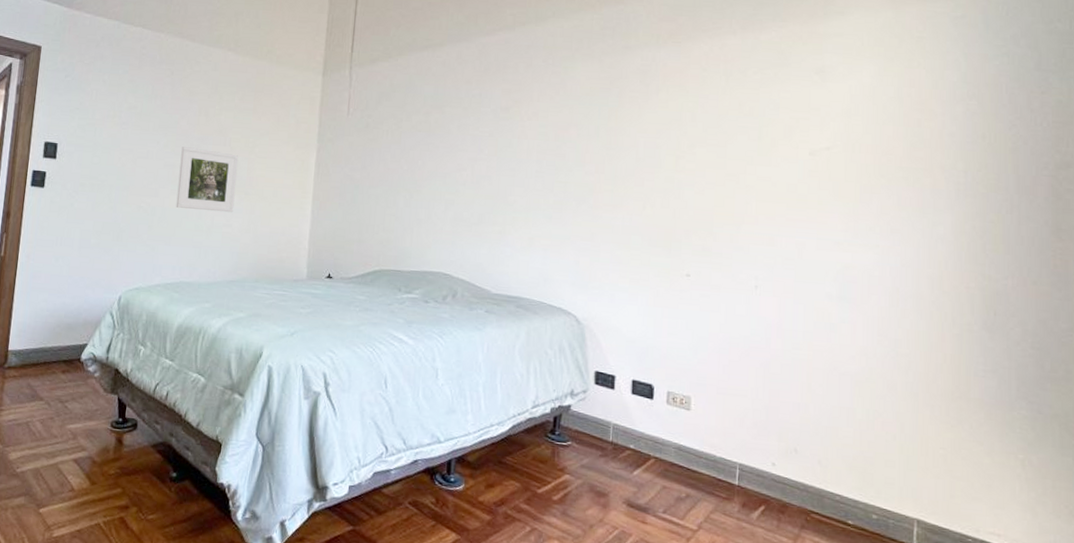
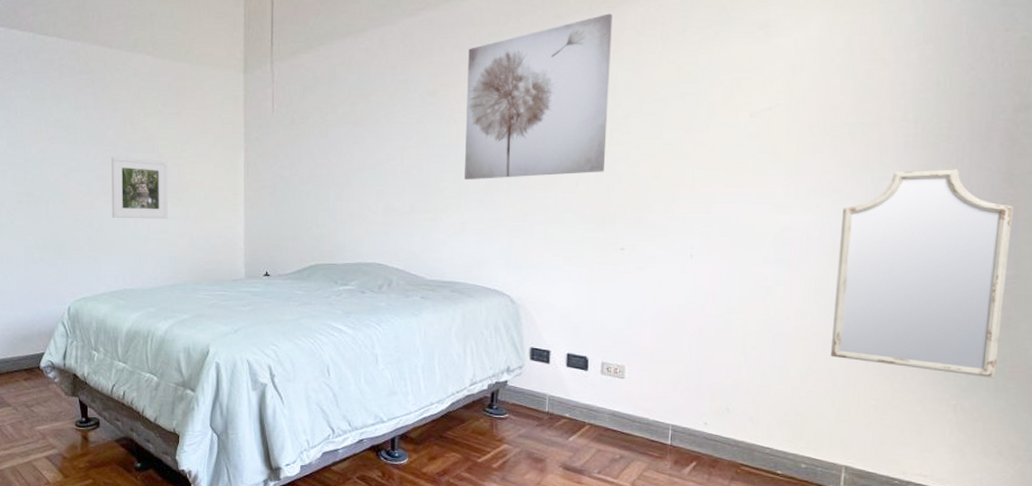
wall art: none [534,48,678,198] -> present [465,13,612,179]
home mirror: none [896,217,1063,434] -> present [830,169,1014,379]

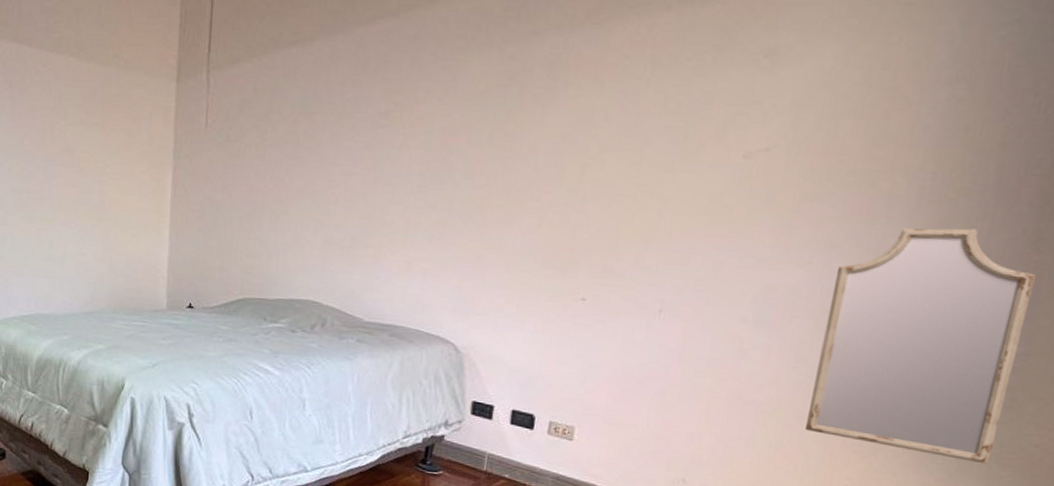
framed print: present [111,157,168,219] -> none [26,169,89,241]
wall art: present [465,13,612,179] -> none [414,31,597,214]

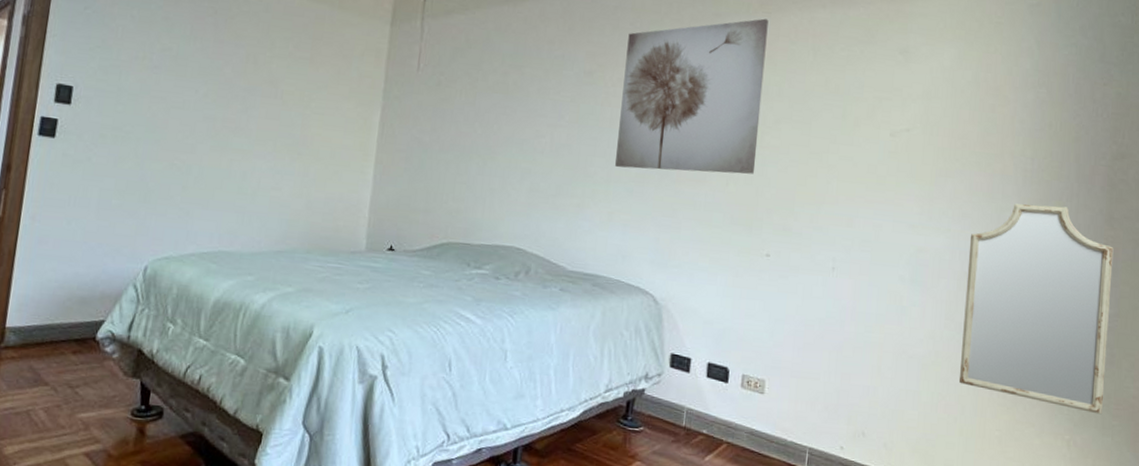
wall art: none [414,31,597,214] -> present [615,18,769,174]

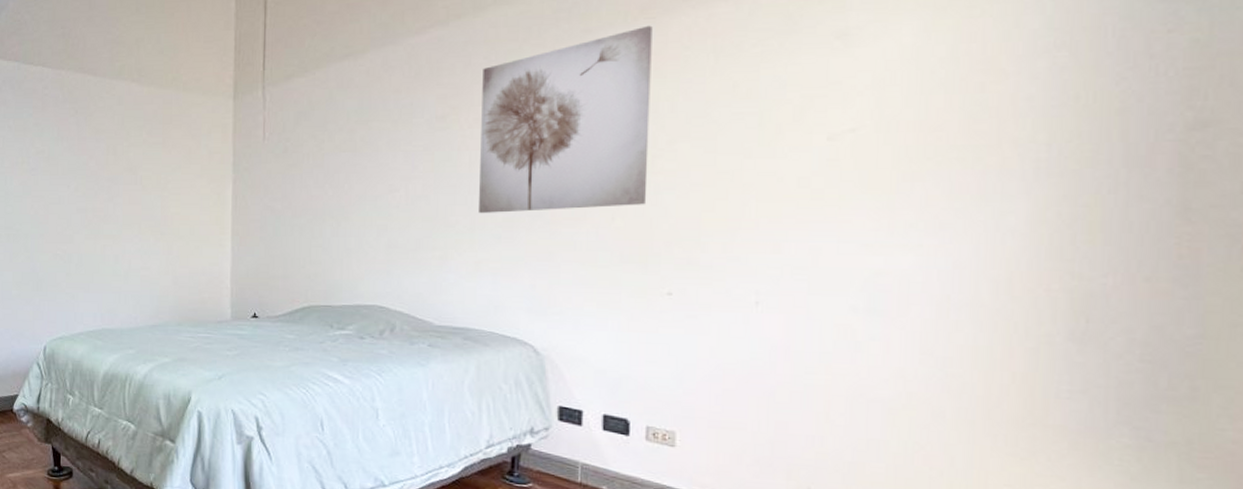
home mirror: present [958,203,1114,415] -> none [944,201,1193,465]

